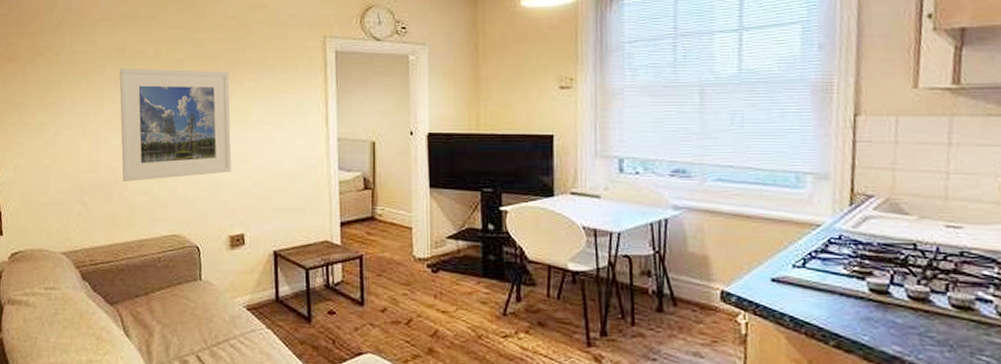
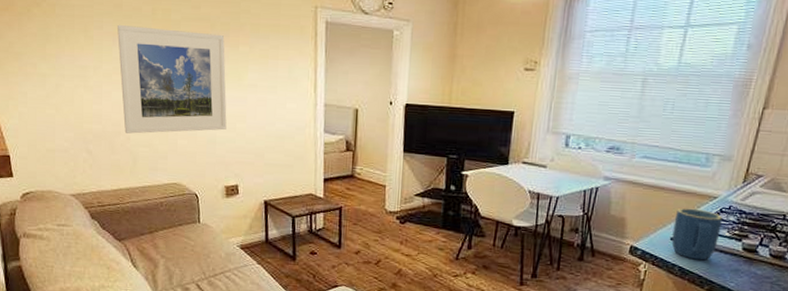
mug: none [771,240,835,307] -> present [671,207,722,261]

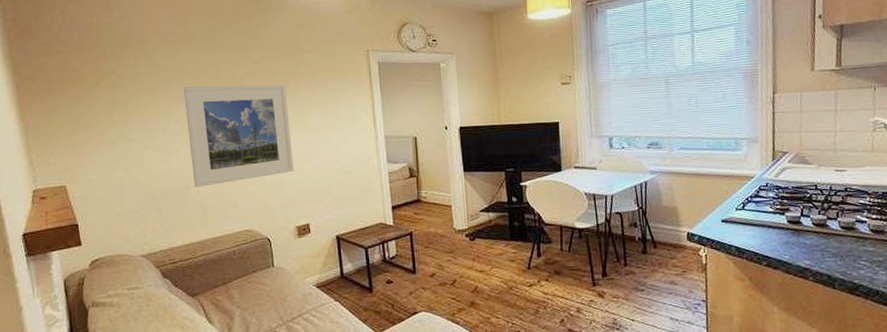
mug: present [671,207,722,261] -> none [721,189,765,238]

